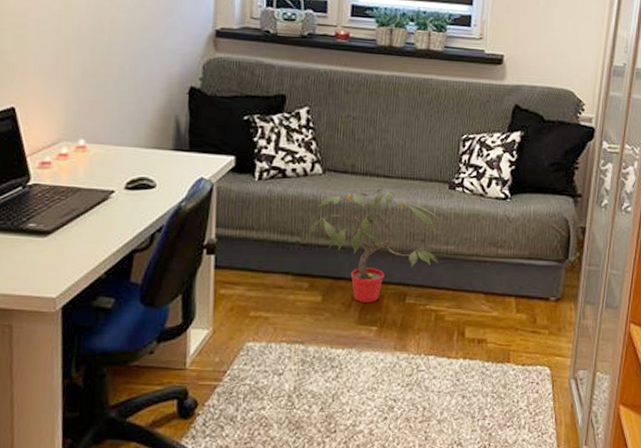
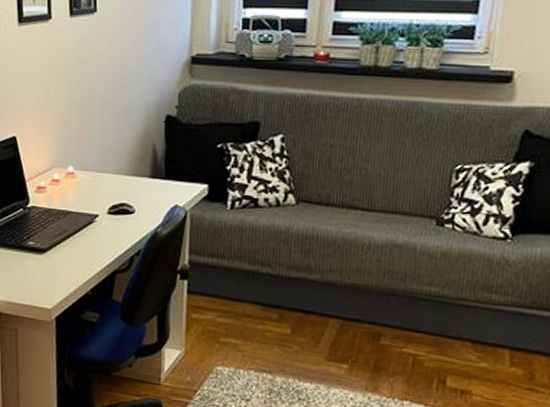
potted plant: present [307,188,440,302] -> none [277,221,424,340]

